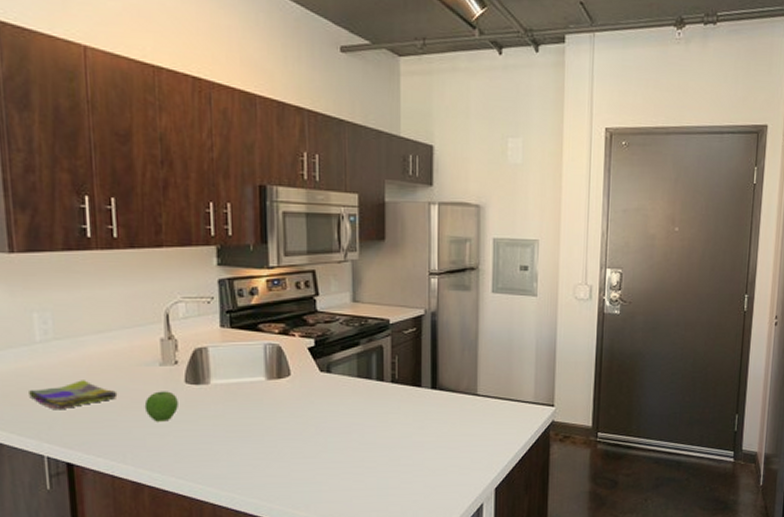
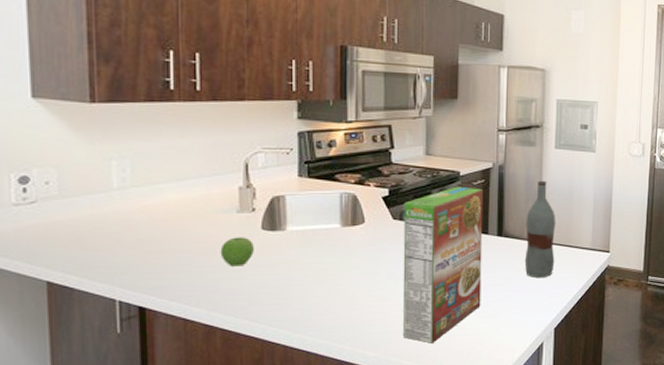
dish towel: present [27,380,118,409] -> none [102,226,194,254]
cereal box: none [331,335,416,503] -> present [403,186,484,343]
bottle: none [461,328,495,435] -> present [524,180,556,279]

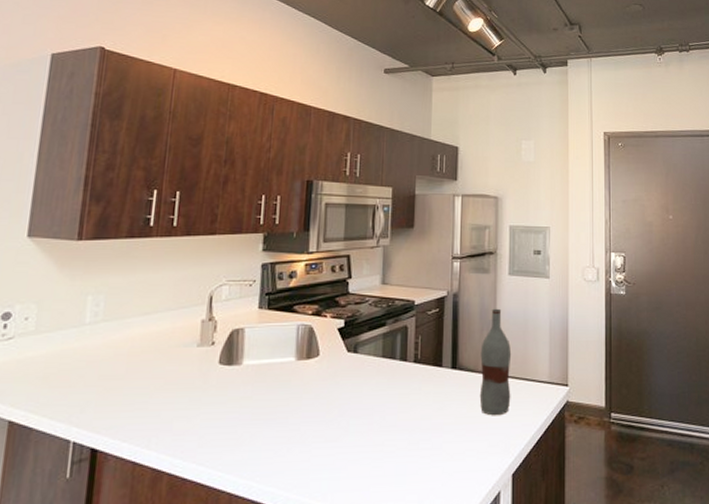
fruit: present [220,237,254,267] -> none [176,372,210,404]
cereal box: present [403,186,484,343] -> none [352,316,438,492]

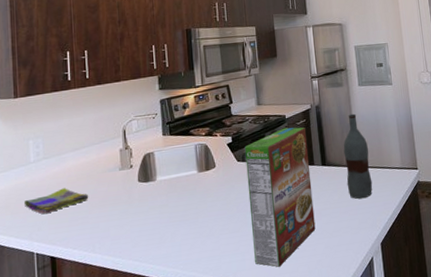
dish towel: none [67,361,153,391] -> present [23,188,89,214]
cereal box: none [352,316,438,492] -> present [244,127,316,267]

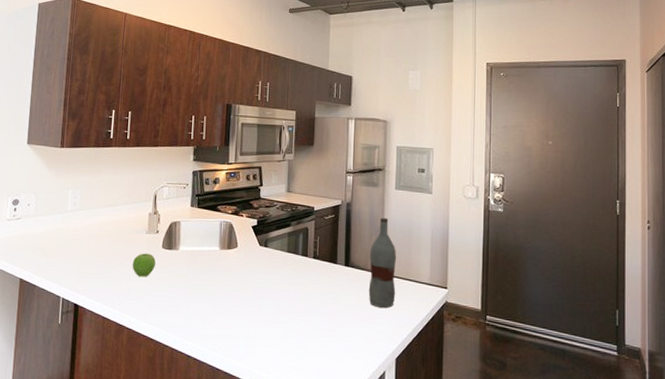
dish towel: present [23,188,89,214] -> none [57,241,115,262]
fruit: none [108,189,133,216] -> present [132,253,156,277]
cereal box: present [244,127,316,267] -> none [264,220,333,360]

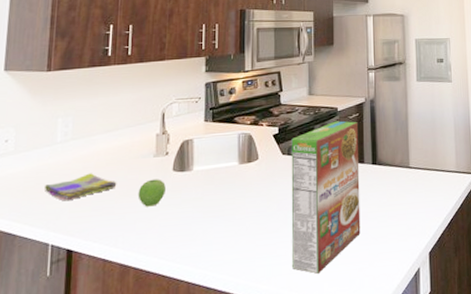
dish towel: none [57,241,115,262] -> present [43,173,117,200]
cereal box: none [264,220,333,360] -> present [291,121,361,274]
bottle: present [368,217,397,309] -> none [396,110,425,203]

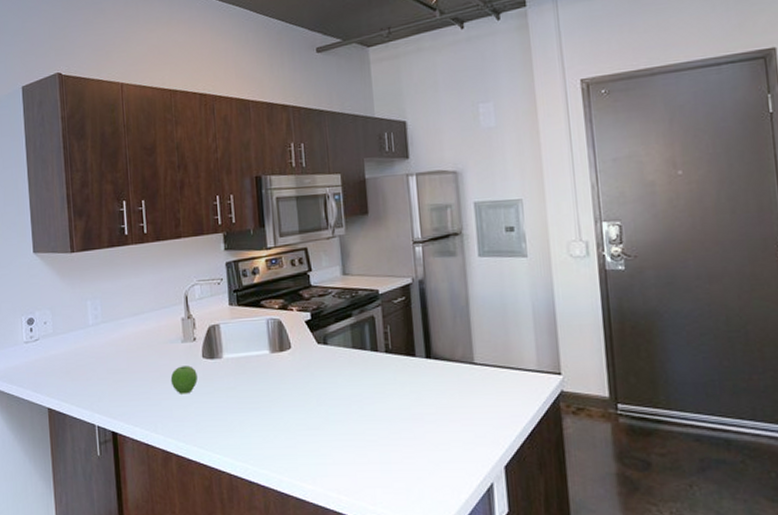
dish towel: present [43,173,117,200] -> none [83,357,150,383]
cereal box: present [291,121,361,274] -> none [326,305,416,478]

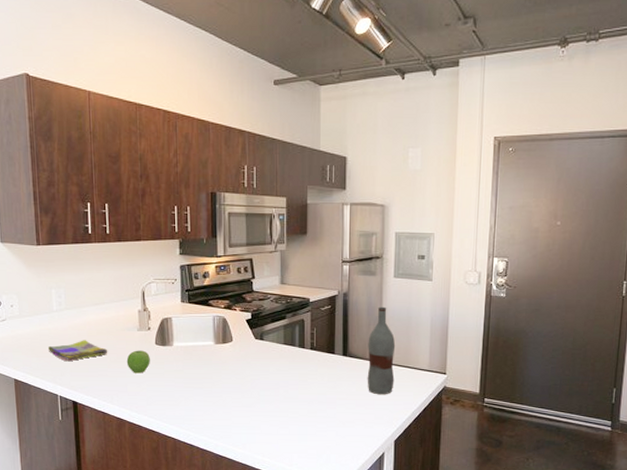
dish towel: none [83,357,150,383] -> present [47,340,108,361]
bottle: none [455,293,495,406] -> present [367,306,396,395]

